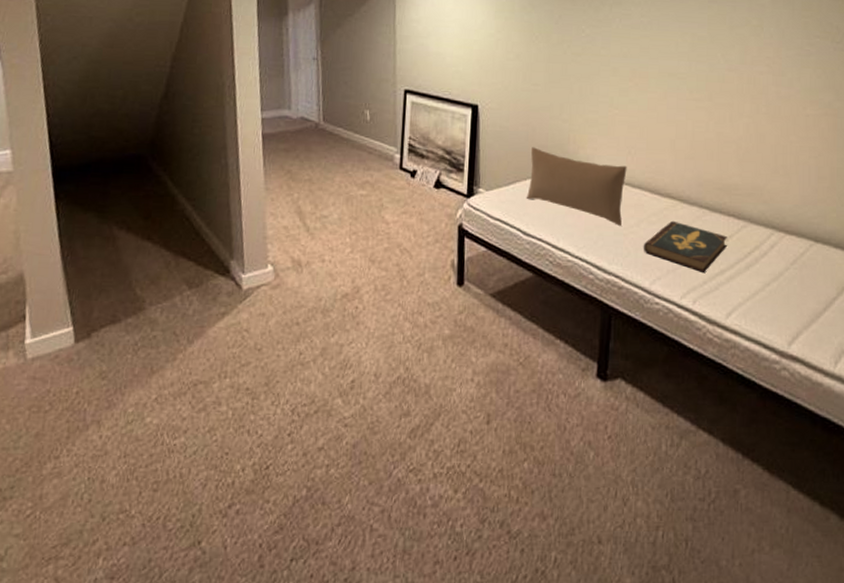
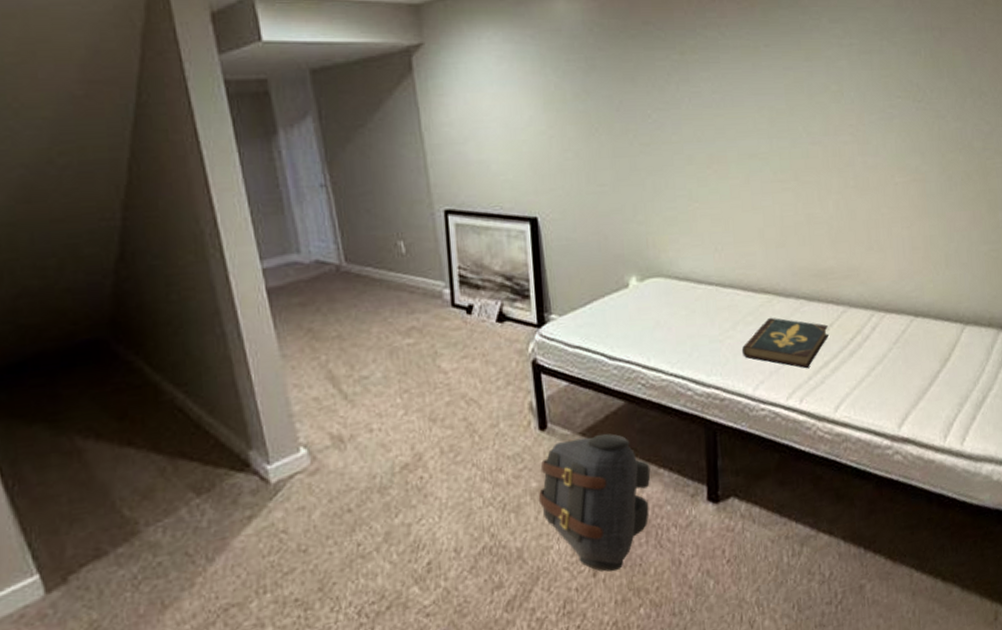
backpack: none [448,298,548,424] -> present [538,433,651,572]
pillow: present [527,147,627,226] -> none [606,258,716,332]

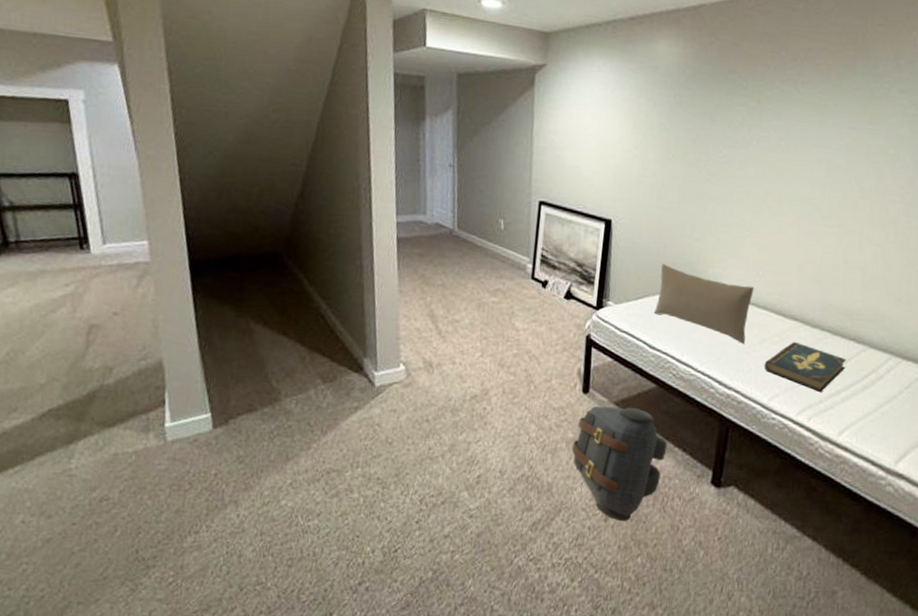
pillow: none [606,258,716,332] -> present [654,264,754,344]

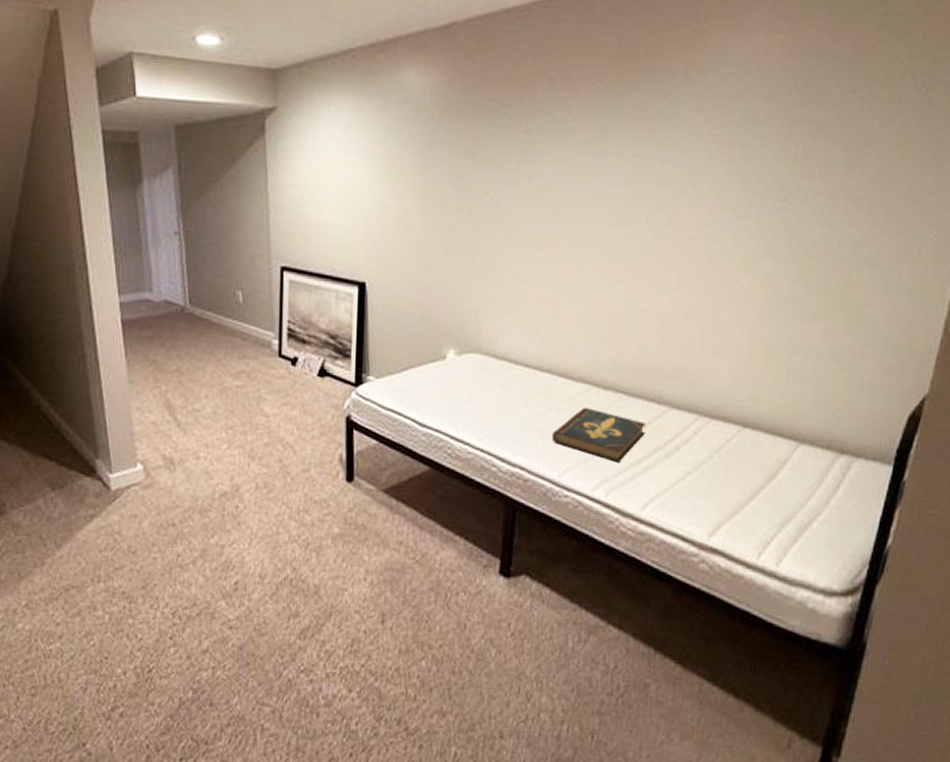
backpack: present [571,406,668,522] -> none [338,494,447,623]
pillow: present [654,264,754,344] -> none [422,329,535,414]

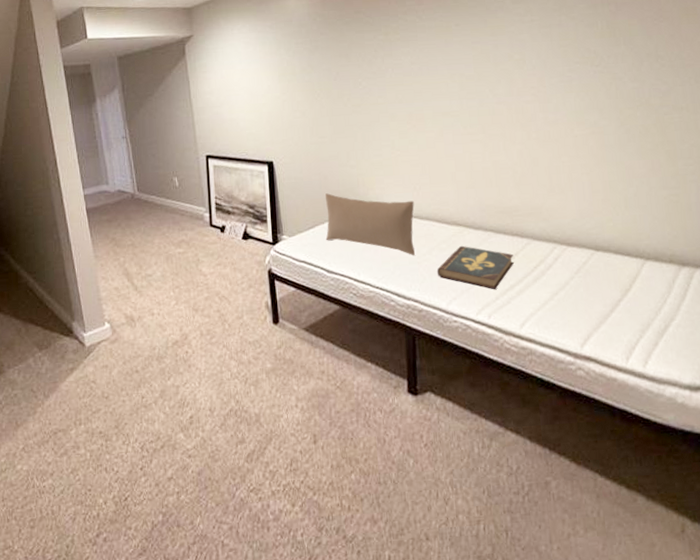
pillow: none [422,329,535,414] -> present [326,193,415,255]

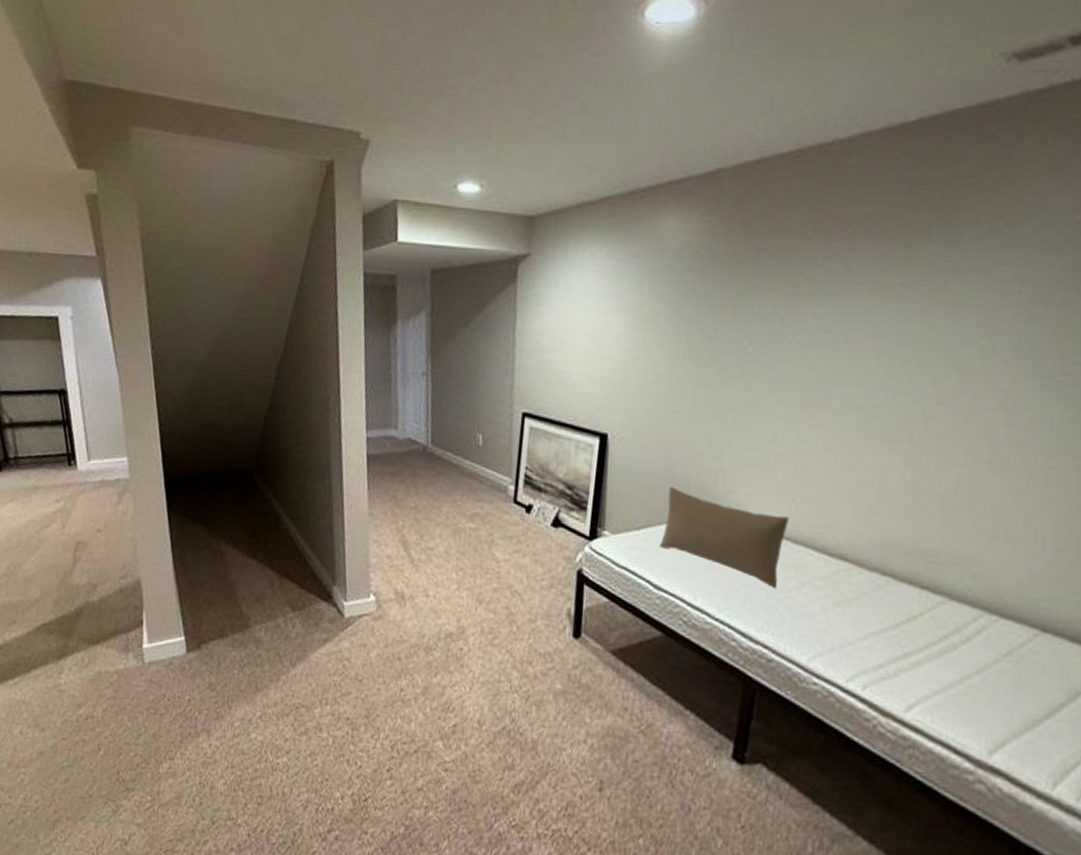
book: present [436,245,514,289] -> none [802,587,918,654]

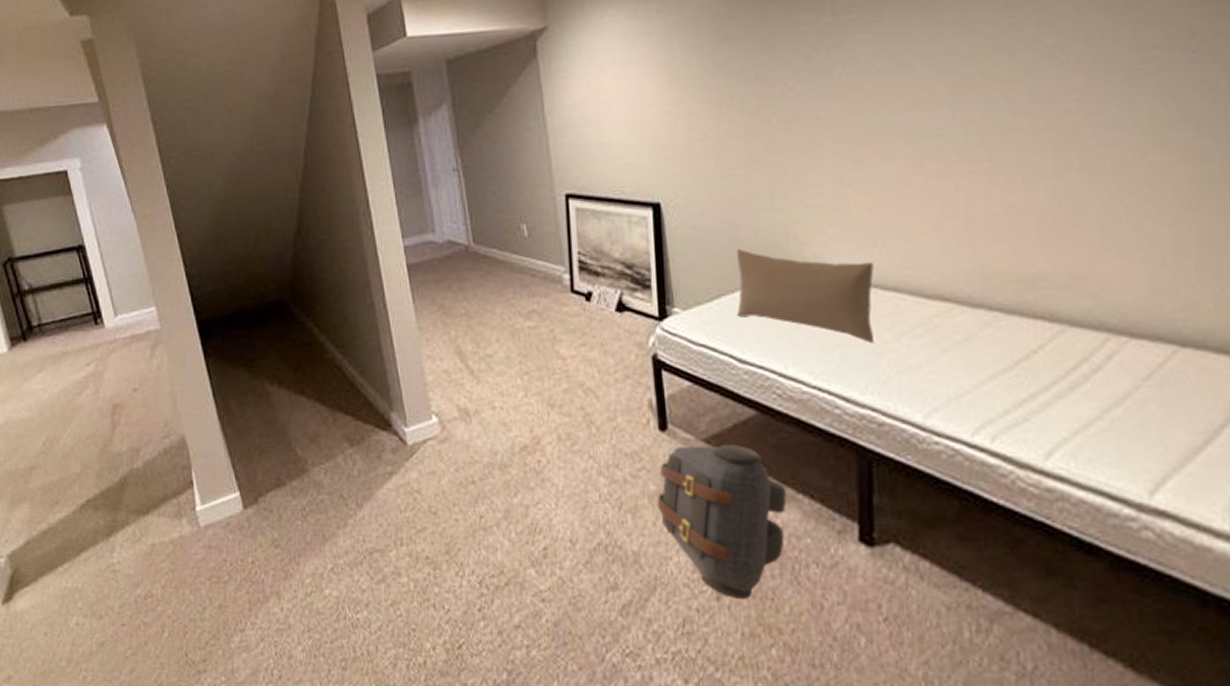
backpack: none [560,654,677,794] -> present [656,444,787,600]

